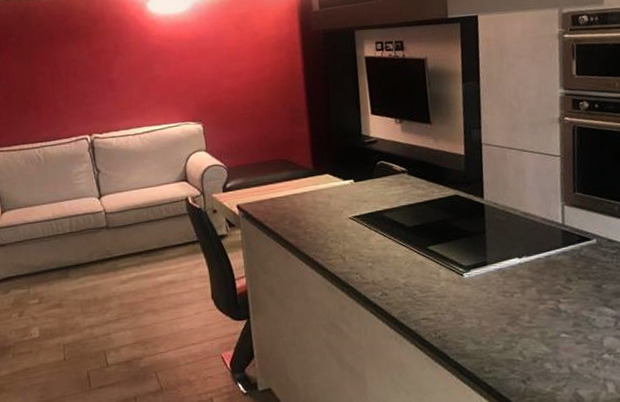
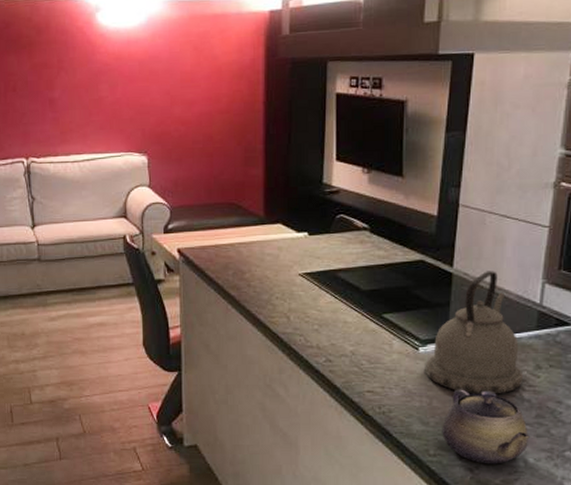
kettle: none [470,198,558,311] -> present [425,271,524,394]
teapot: none [493,306,571,375] -> present [442,389,530,464]

